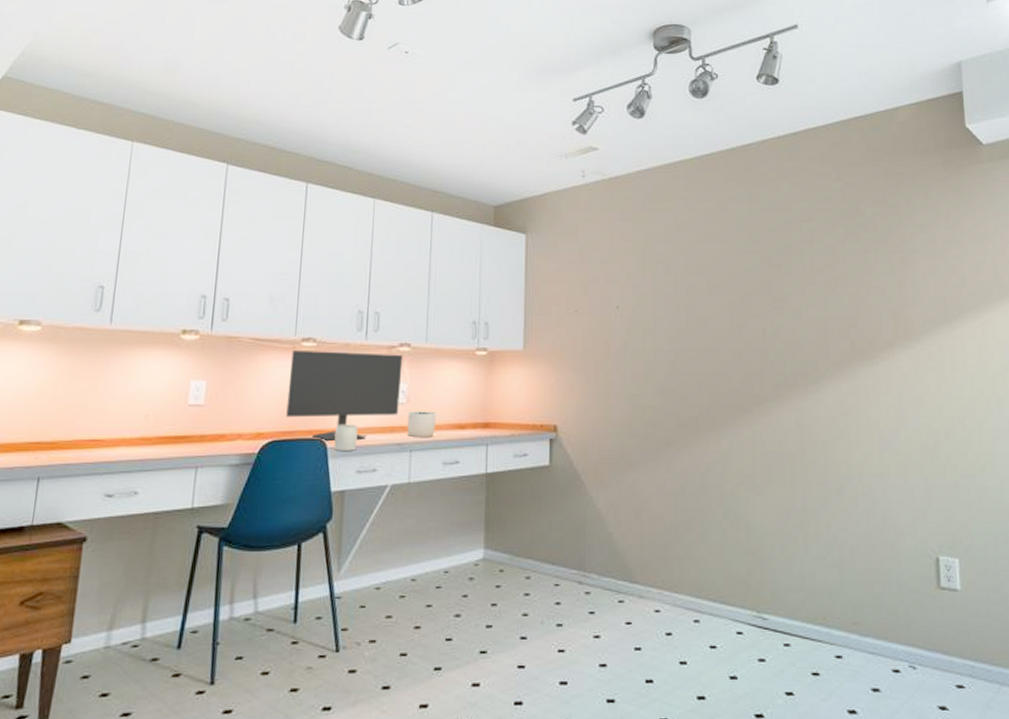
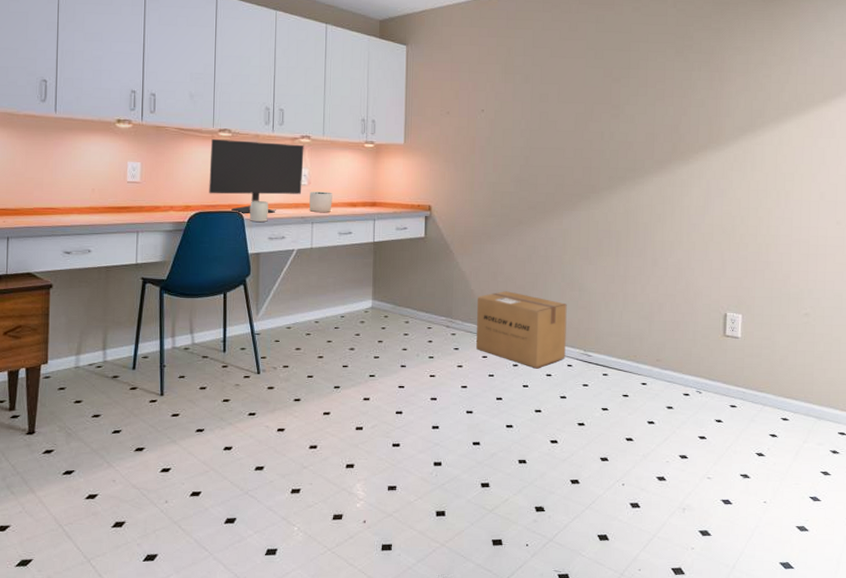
box: none [616,534,734,638] -> present [476,291,567,369]

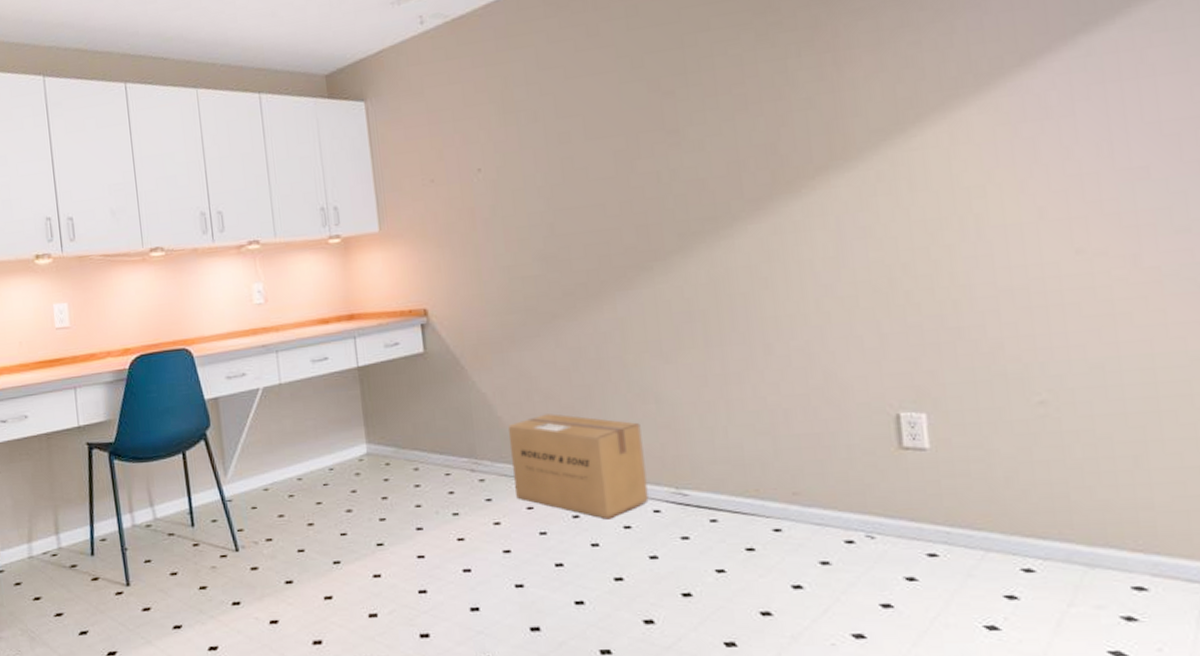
computer monitor: present [209,138,304,213] -> none [143,253,259,350]
mug: present [250,201,268,223] -> none [198,331,222,360]
planter: present [309,191,333,213] -> none [268,308,299,338]

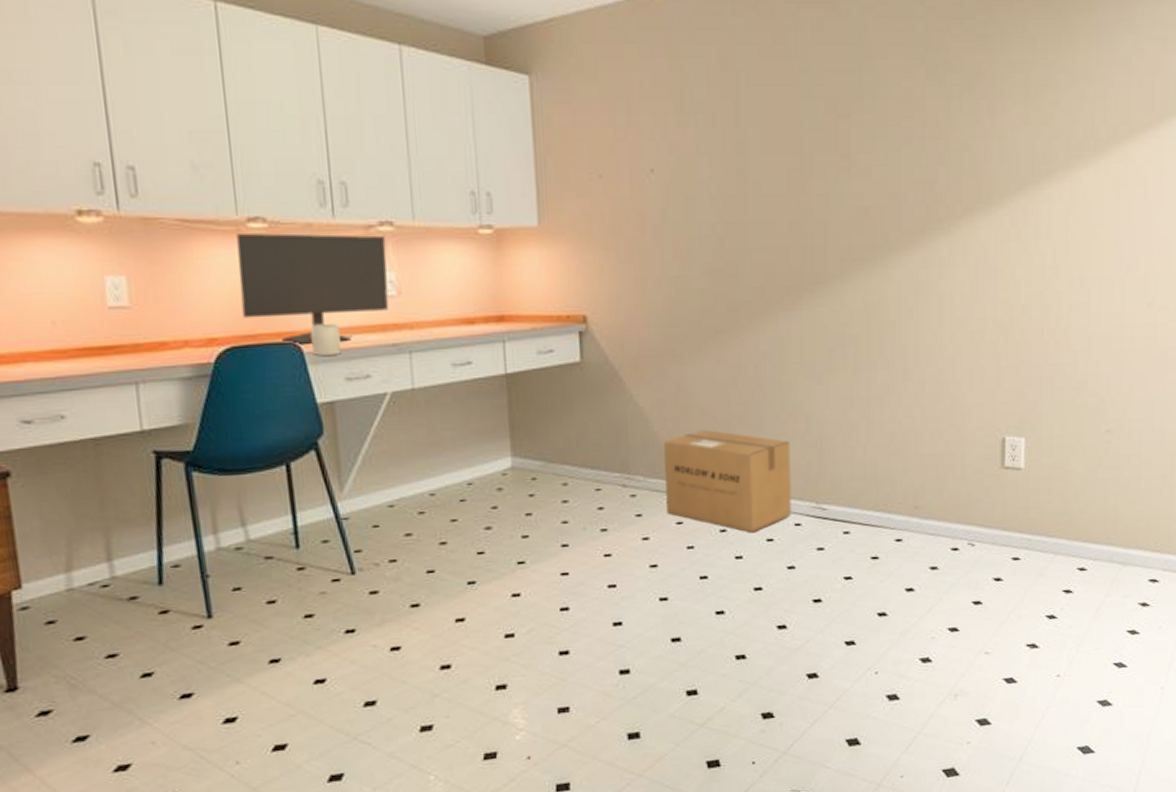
computer monitor: none [143,253,259,350] -> present [236,232,389,344]
mug: none [198,331,222,360] -> present [310,324,341,357]

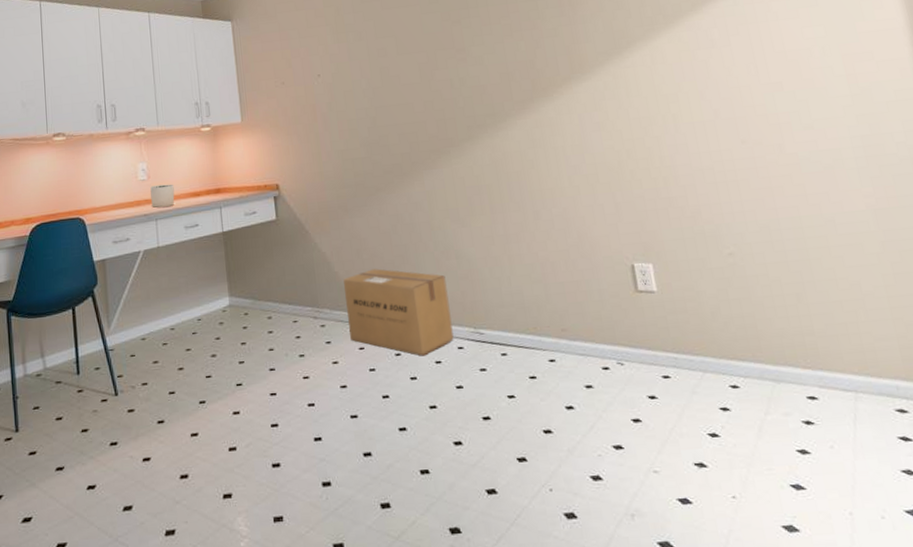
computer monitor: present [236,232,389,344] -> none [46,138,142,219]
mug: present [310,324,341,357] -> none [90,203,110,227]
planter: none [401,304,438,337] -> present [150,184,175,208]

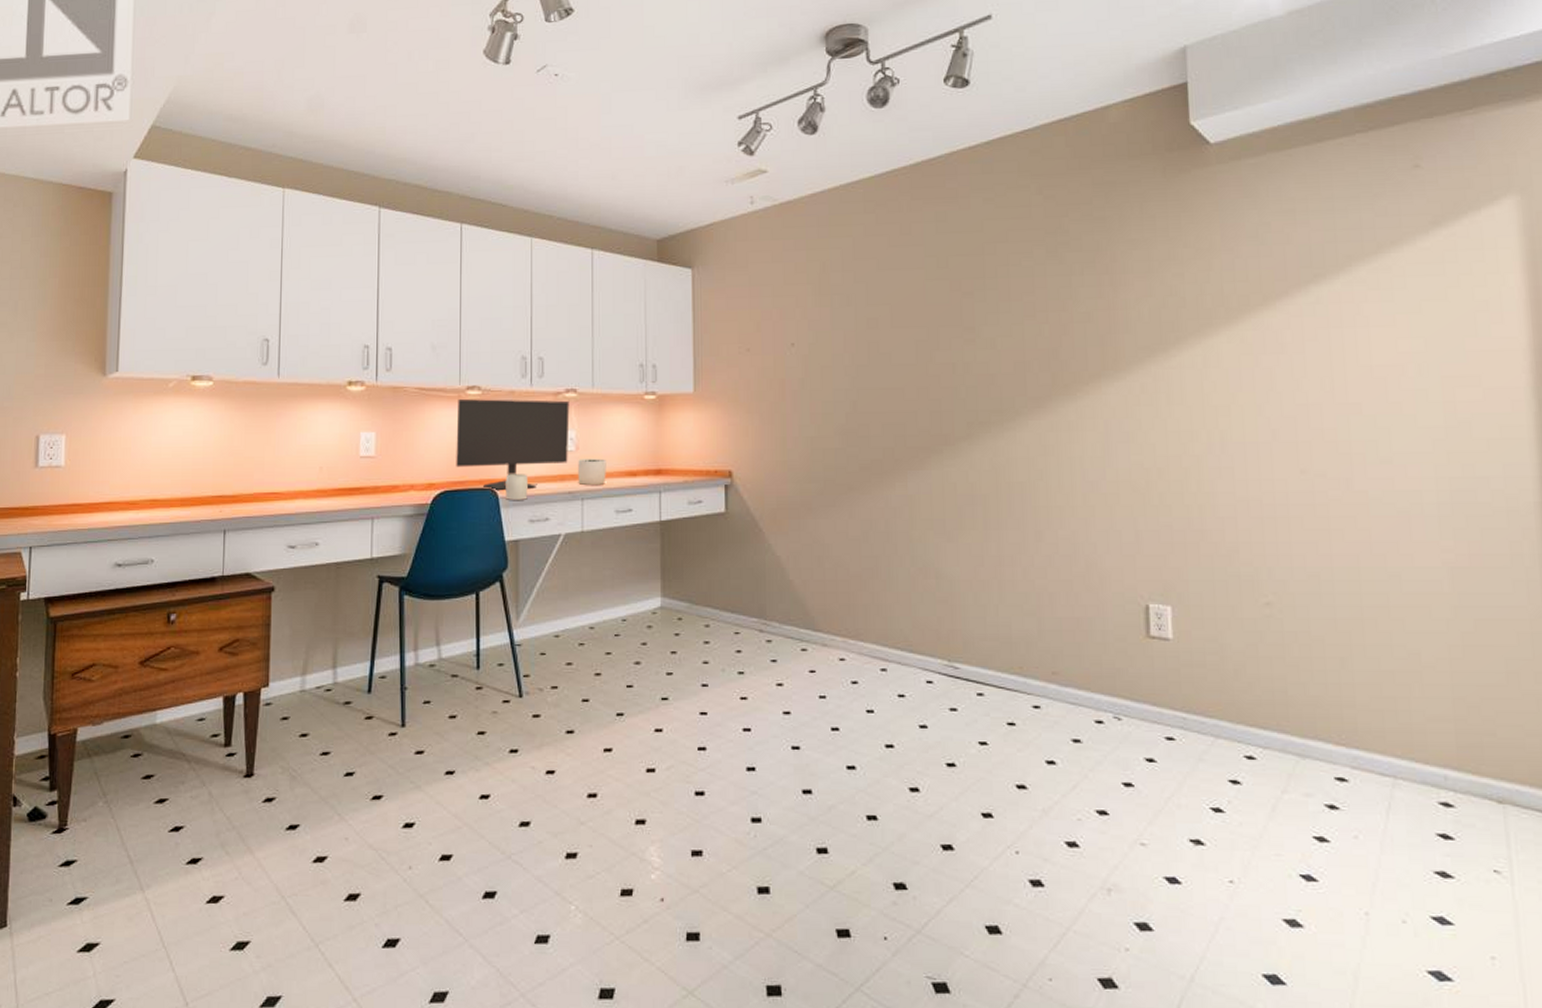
computer monitor: none [46,138,142,219] -> present [456,398,570,490]
mug: none [90,203,110,227] -> present [505,474,528,501]
box: present [343,269,454,356] -> none [797,581,923,687]

